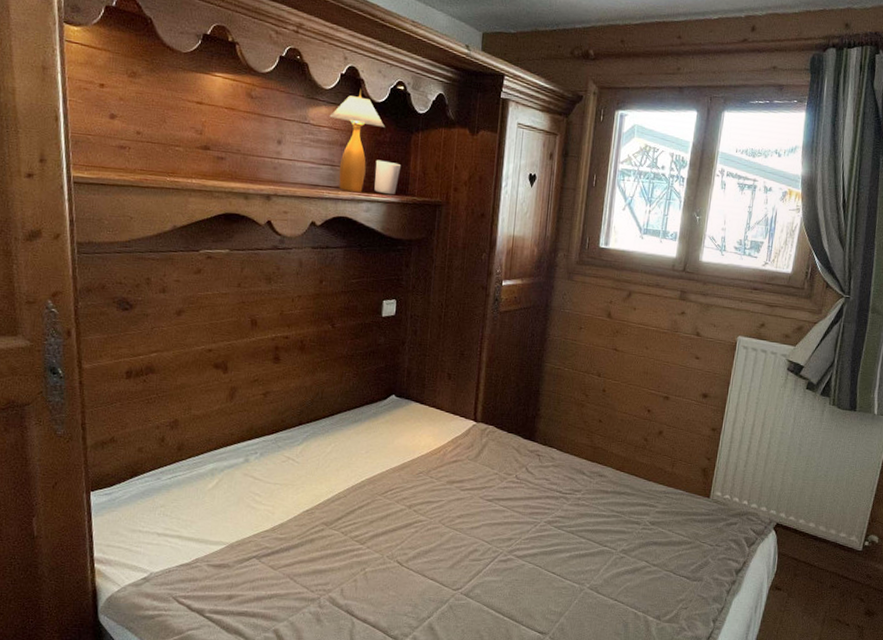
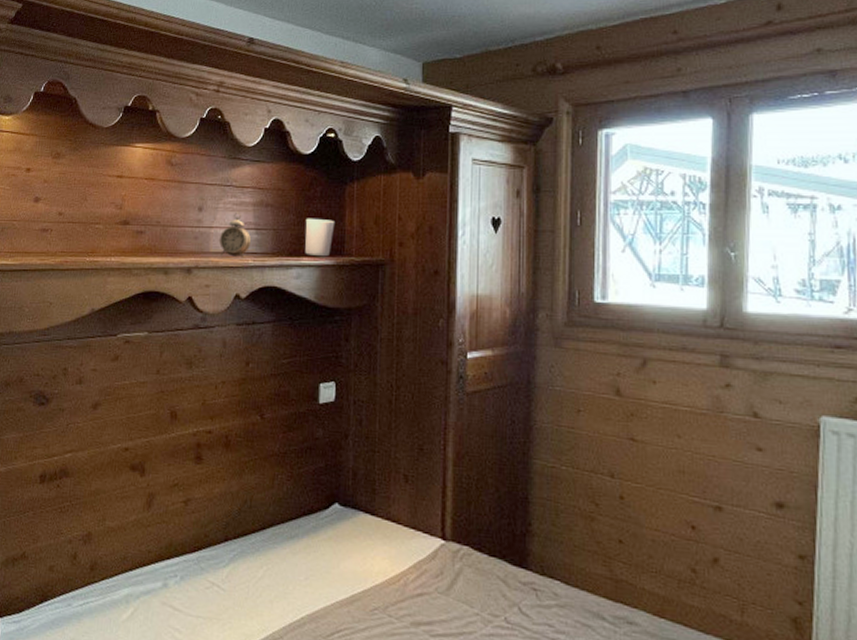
alarm clock: none [297,148,327,190] -> present [219,211,252,258]
table lamp: present [329,89,386,193] -> none [253,142,316,258]

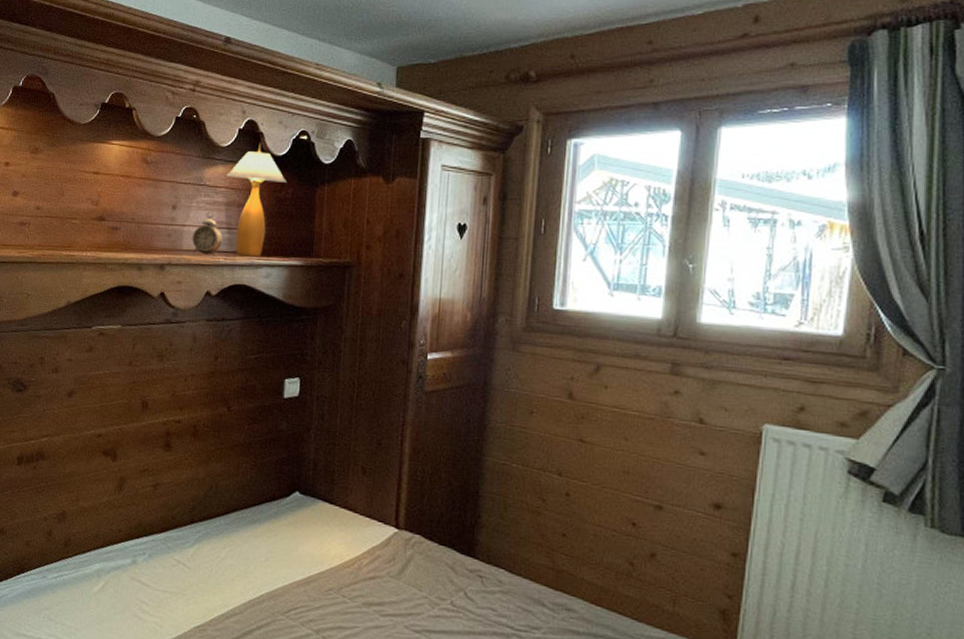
table lamp: none [253,142,316,258] -> present [226,143,288,257]
candle holder: present [305,218,336,257] -> none [275,219,305,258]

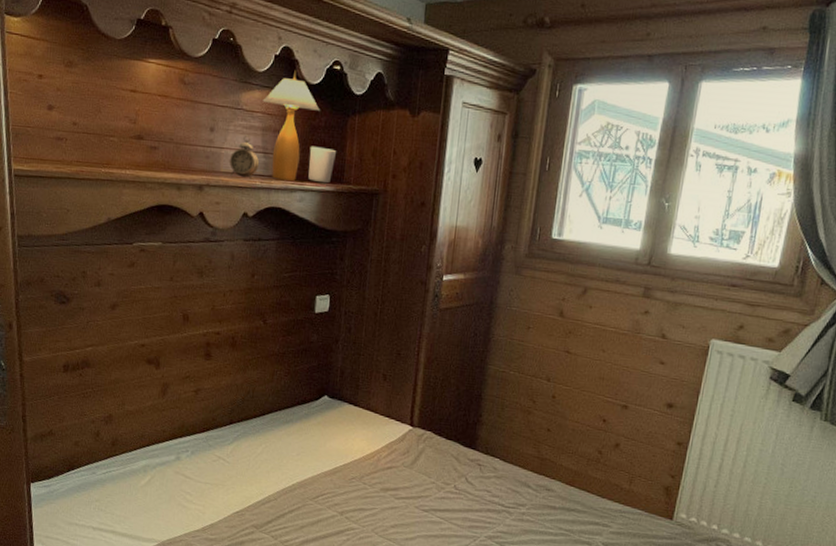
candle holder: none [275,219,305,258] -> present [308,146,337,184]

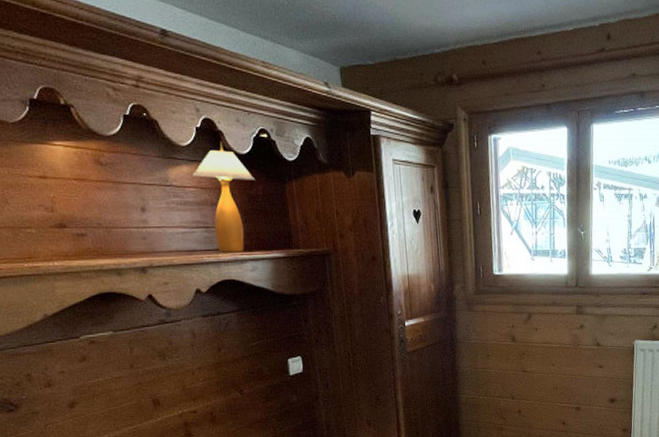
alarm clock: present [230,135,260,179] -> none [169,211,203,255]
candle holder: present [308,146,337,184] -> none [252,215,281,251]

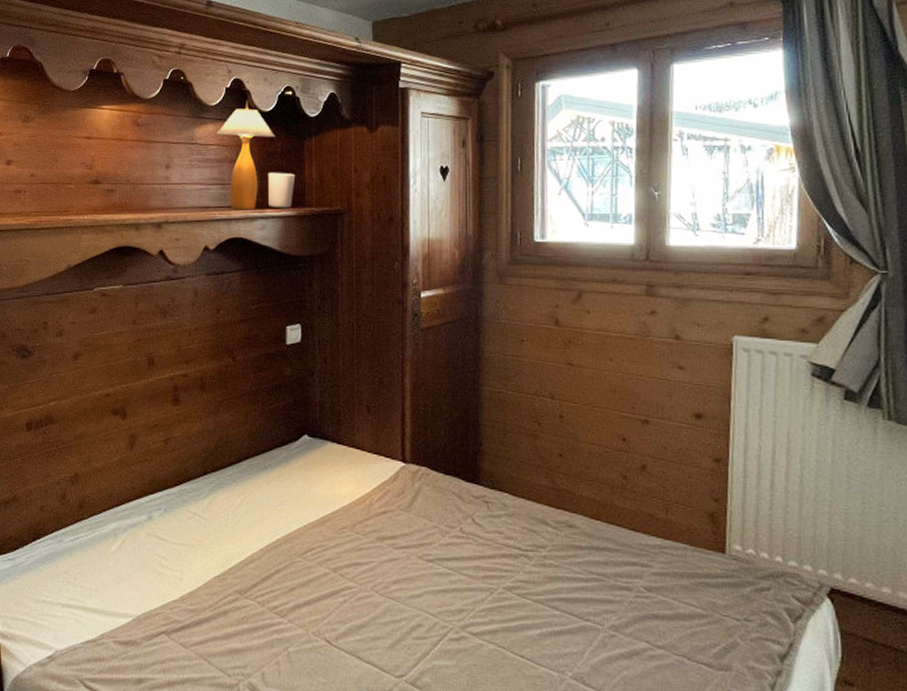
candle holder: none [252,215,281,251] -> present [267,172,296,209]

